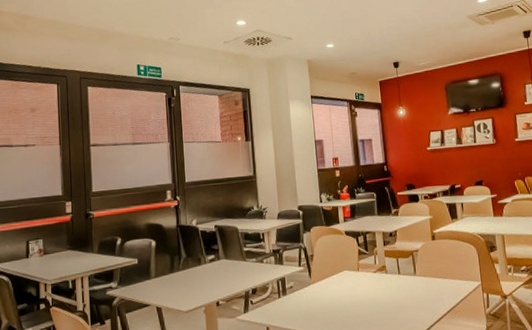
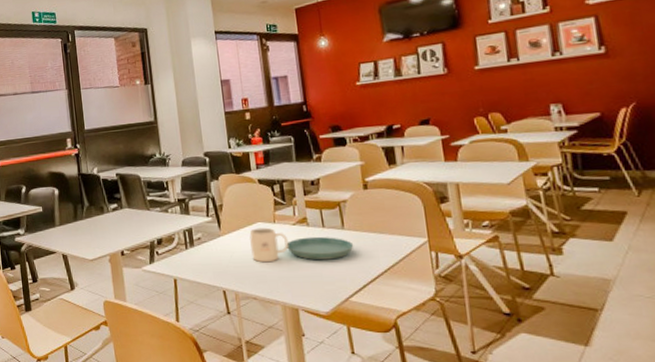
mug: none [336,275,371,308] -> present [249,227,289,263]
saucer: none [368,282,424,304] -> present [287,236,354,261]

